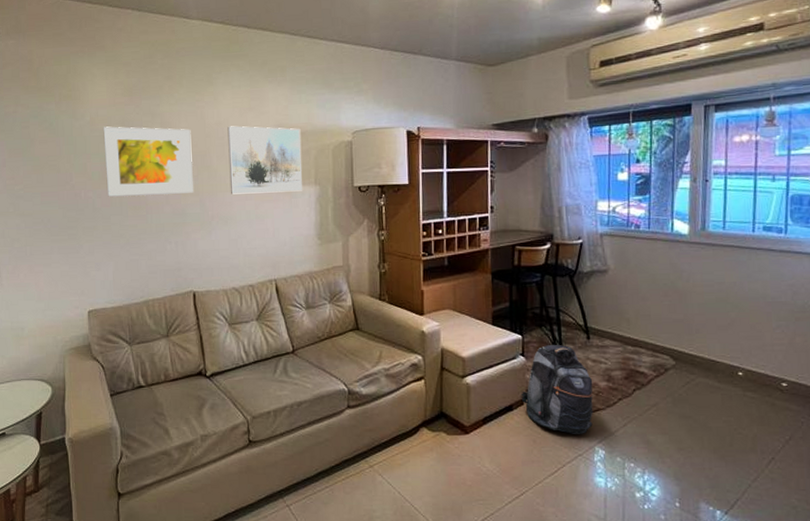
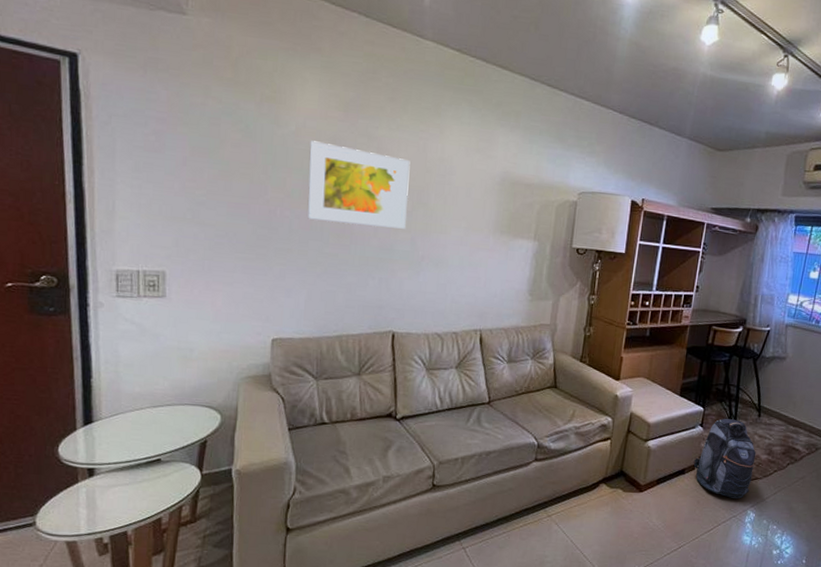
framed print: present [227,126,302,195] -> none [445,164,527,245]

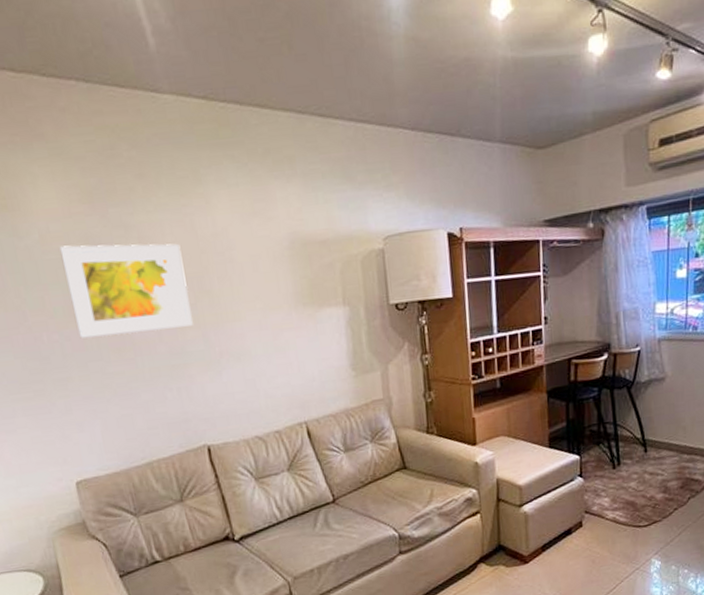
backpack: present [693,419,757,499] -> none [579,461,650,550]

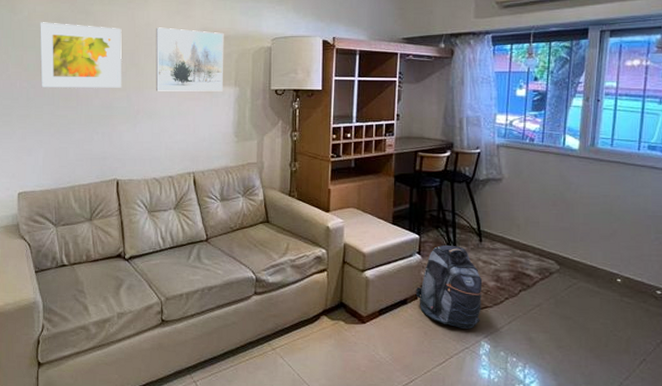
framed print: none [227,236,329,324] -> present [155,27,224,92]
backpack: none [579,461,650,550] -> present [415,245,483,329]

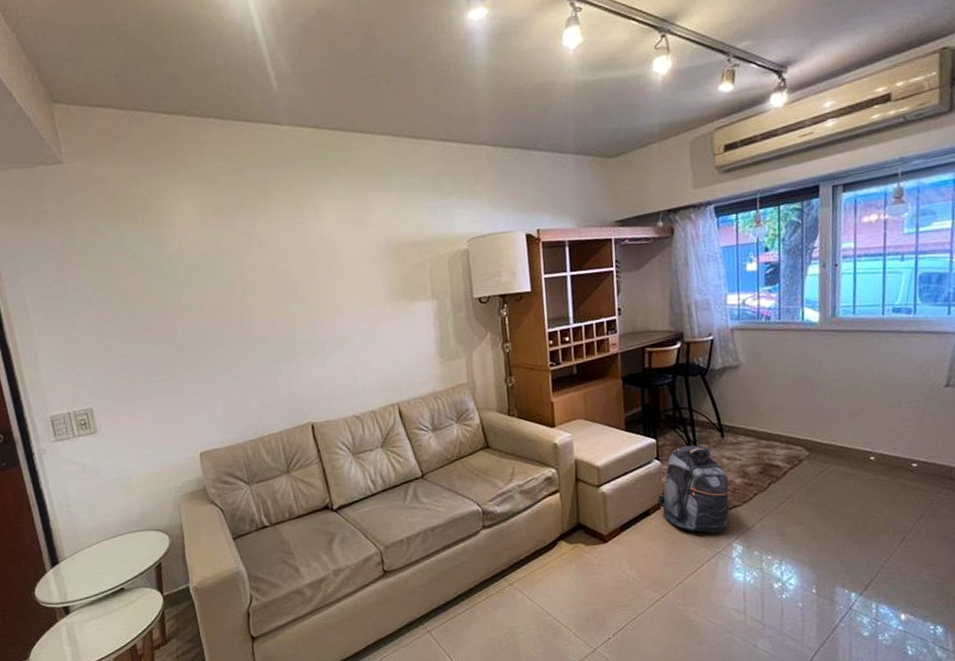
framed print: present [40,22,122,88] -> none [195,248,302,329]
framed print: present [155,27,224,92] -> none [332,239,419,317]

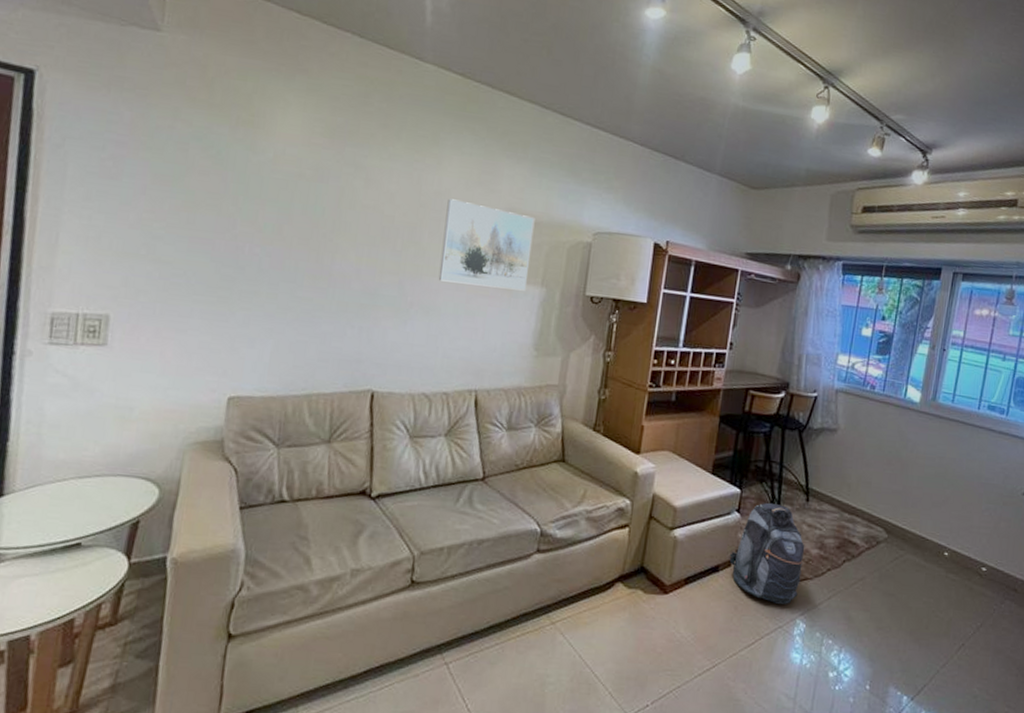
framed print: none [332,239,419,317] -> present [438,198,535,291]

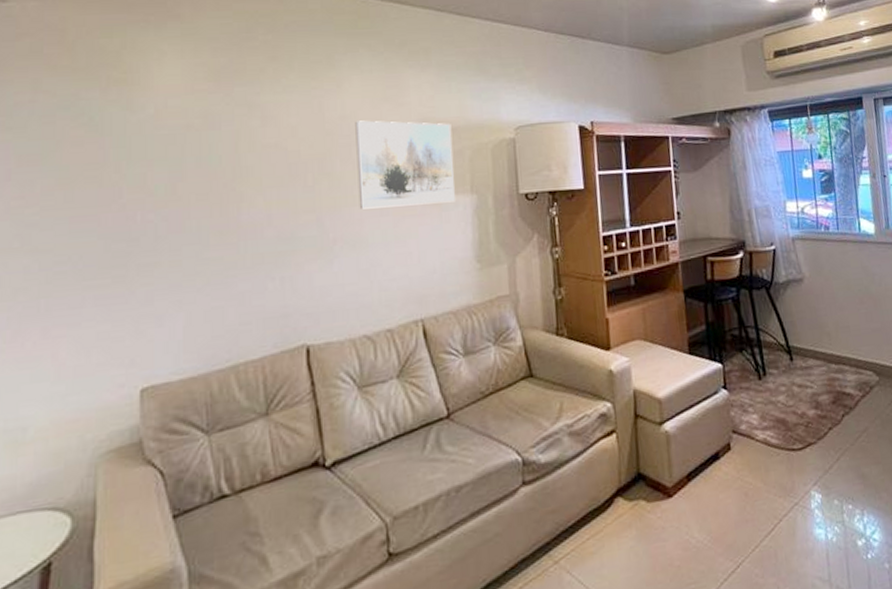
backpack: present [729,503,805,604] -> none [726,370,806,480]

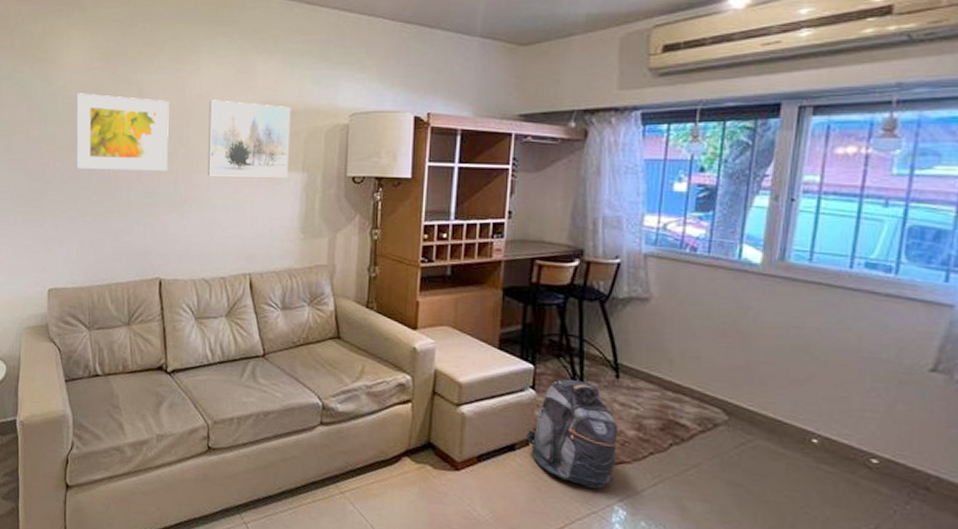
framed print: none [174,121,308,219] -> present [76,93,169,171]
backpack: none [726,370,806,480] -> present [526,379,619,489]

